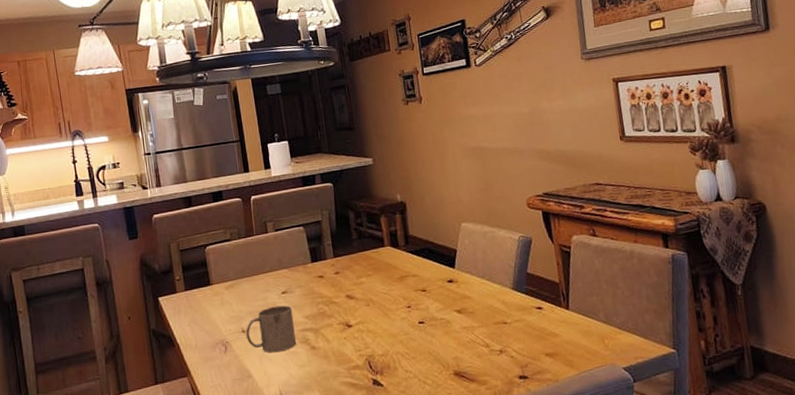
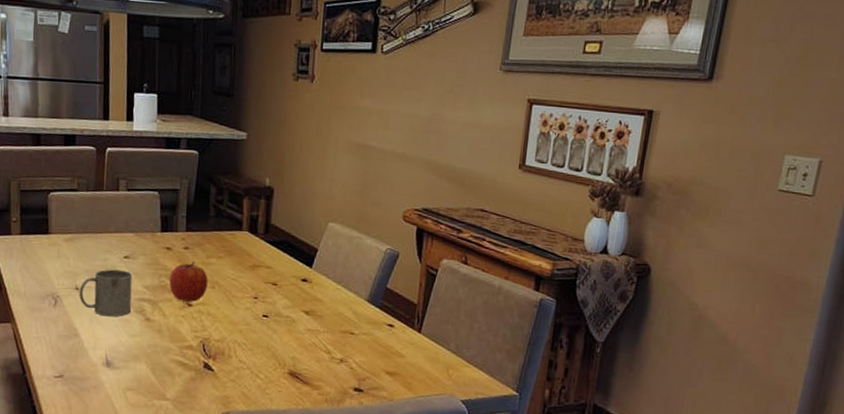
apple: none [326,284,363,324] -> present [169,261,208,302]

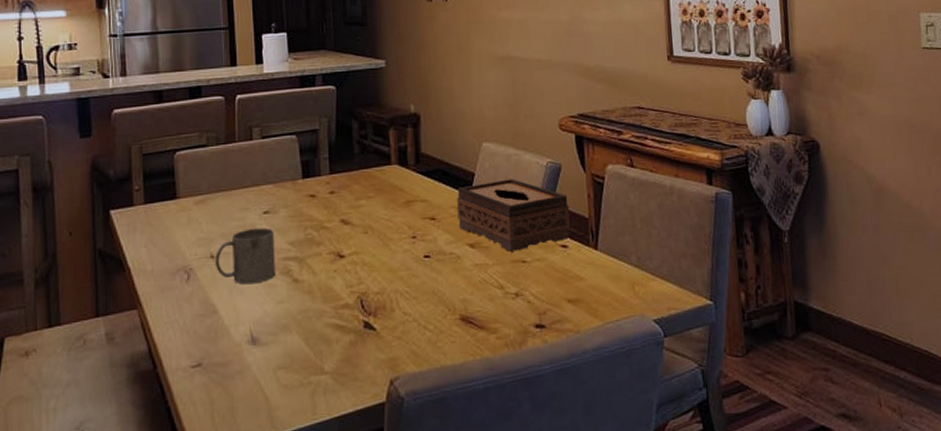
apple: present [169,261,208,302] -> none [316,206,359,253]
tissue box: none [297,258,401,323] -> present [457,179,570,252]

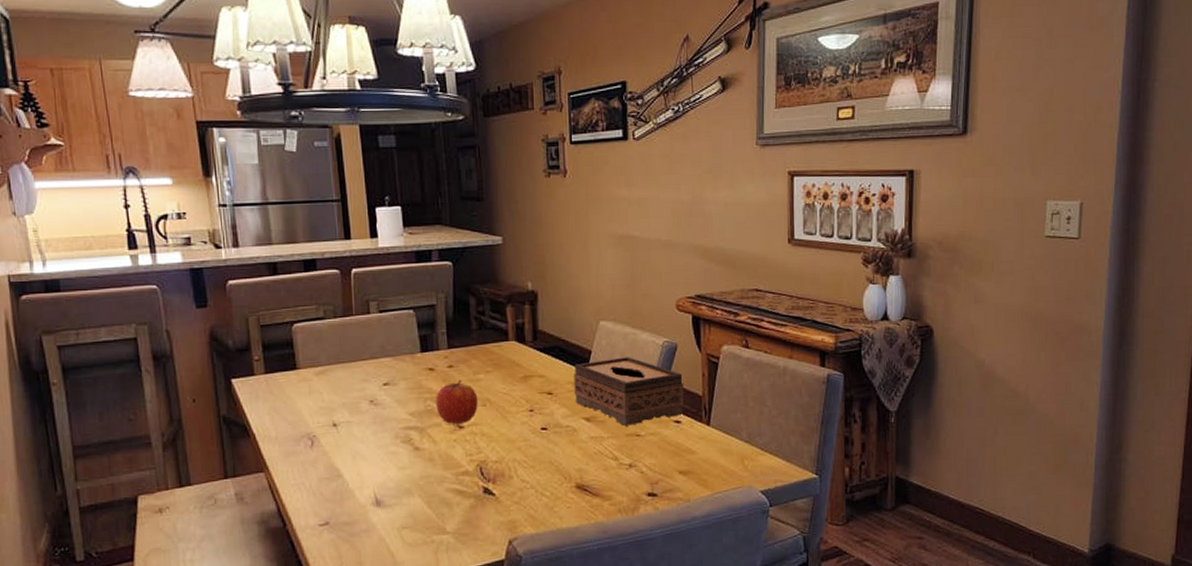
mug: present [216,227,275,285] -> none [338,398,397,452]
apple: none [316,206,359,253] -> present [435,379,478,424]

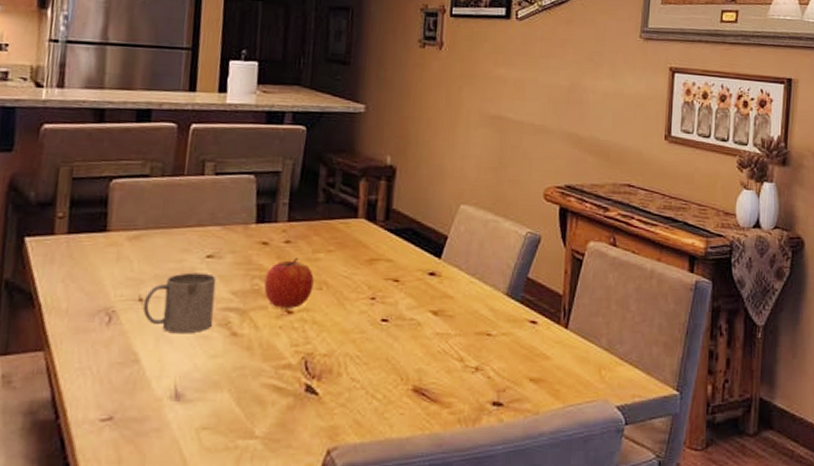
mug: none [338,398,397,452] -> present [143,272,217,334]
tissue box: present [574,357,684,426] -> none [423,246,545,323]

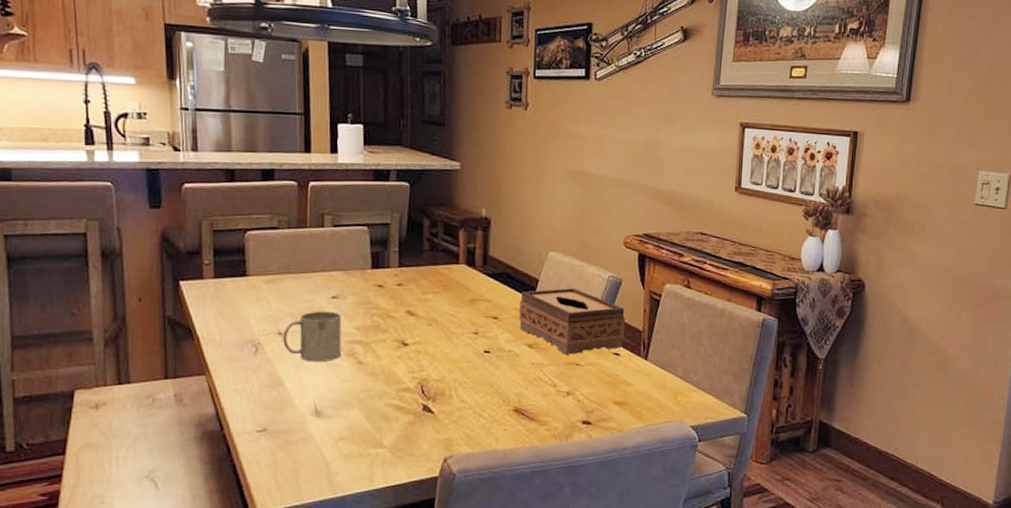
apple: present [264,257,314,308] -> none [382,298,424,341]
tissue box: none [423,246,545,323] -> present [519,288,626,355]

